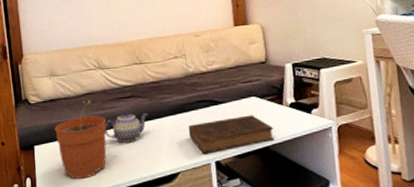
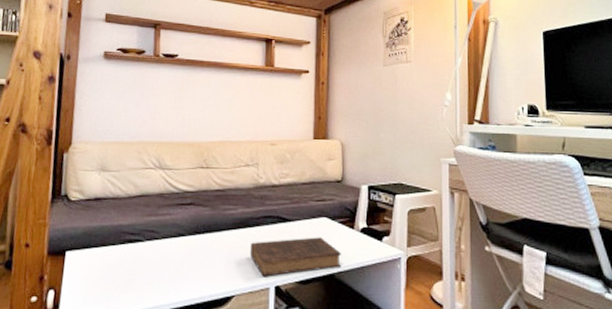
plant pot: present [55,101,107,179] -> none [95,203,159,296]
teapot: present [105,112,147,143] -> none [154,221,207,257]

